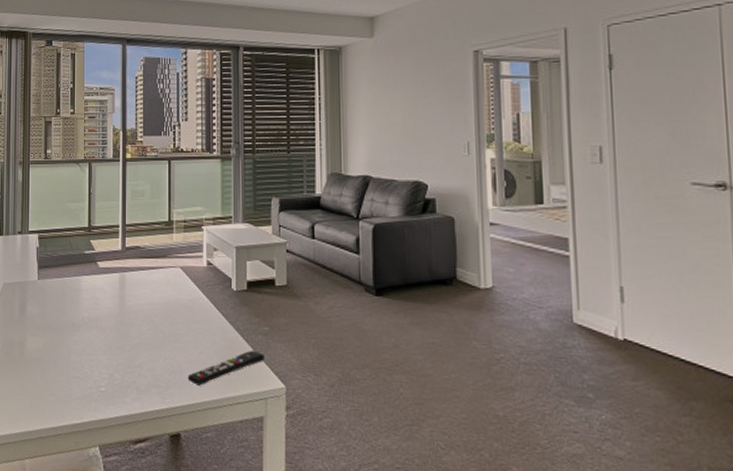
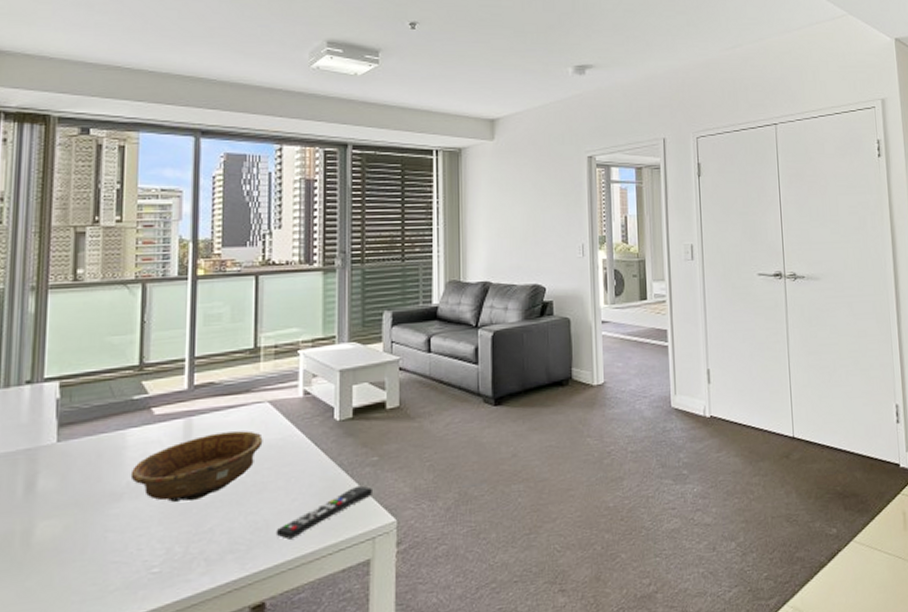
decorative bowl: none [84,288,176,341] -> present [130,430,263,503]

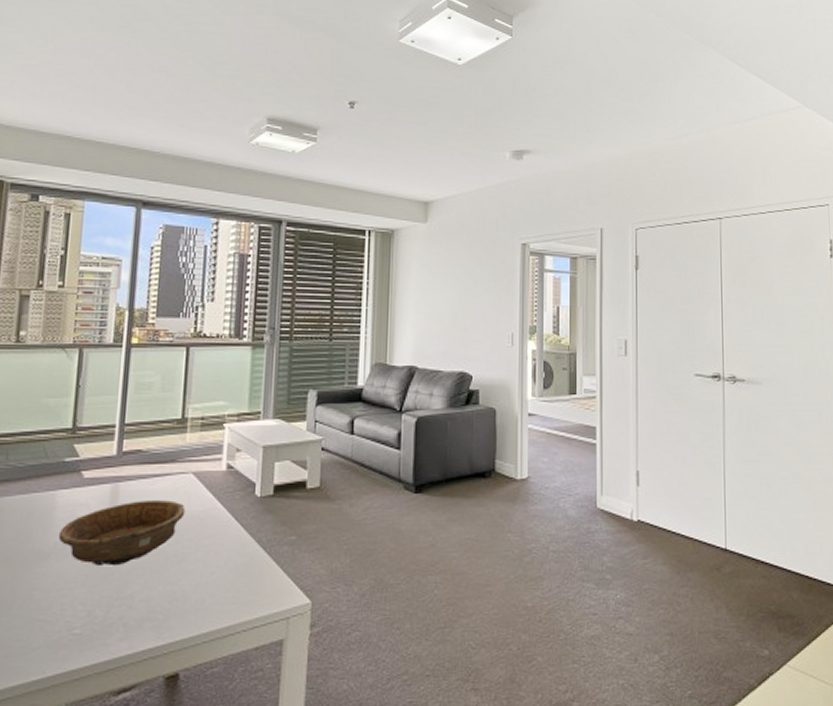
remote control: present [276,485,374,540] -> none [192,564,290,612]

